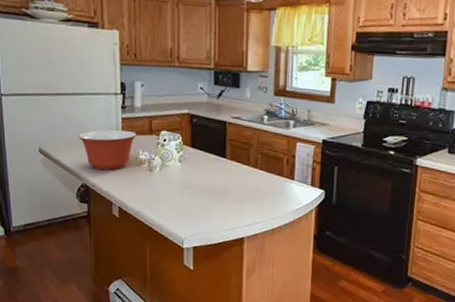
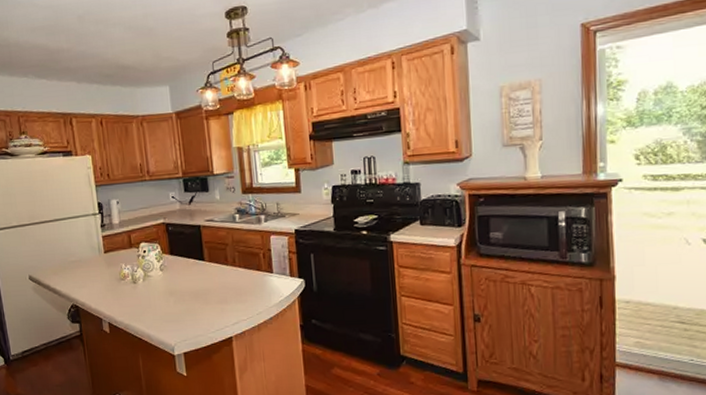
mixing bowl: present [78,129,137,171] -> none [64,247,118,289]

